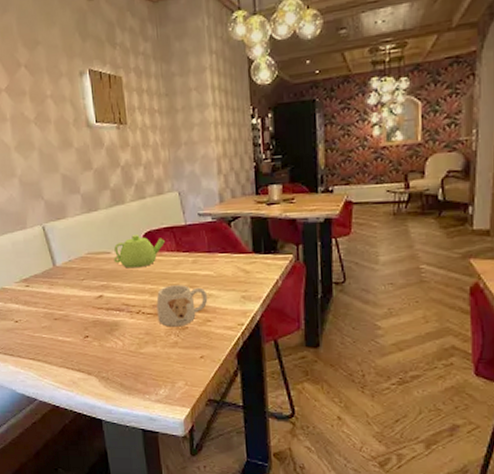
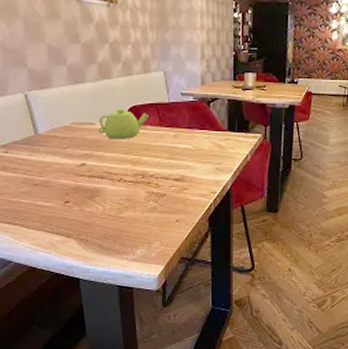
mug: present [156,285,208,327] -> none [138,156,186,194]

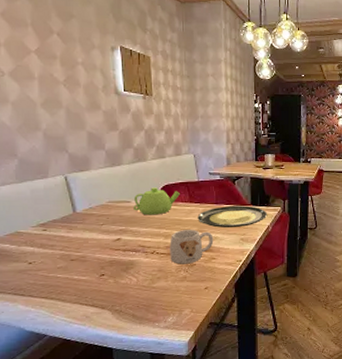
mug: none [138,156,186,194] -> present [170,229,214,264]
plate: none [168,131,247,155] -> present [197,206,268,228]

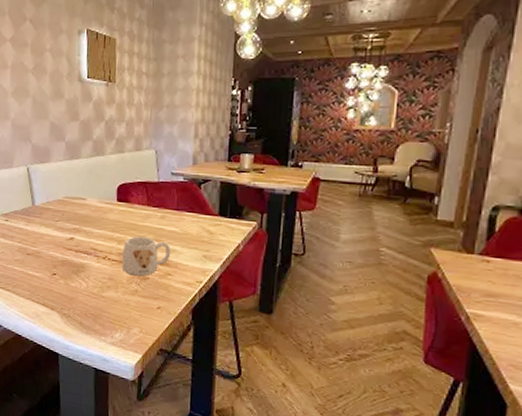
teapot: present [133,187,180,215] -> none [88,185,137,217]
plate: present [197,206,268,228] -> none [154,214,239,241]

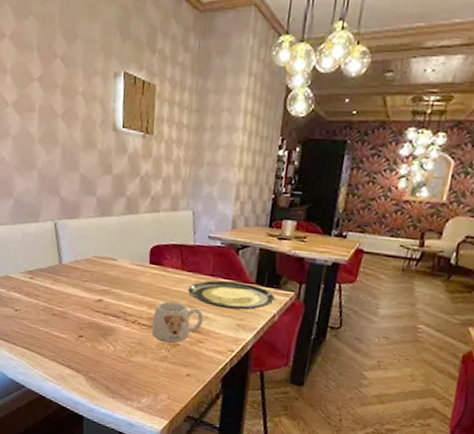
plate: none [154,214,239,241] -> present [188,280,276,310]

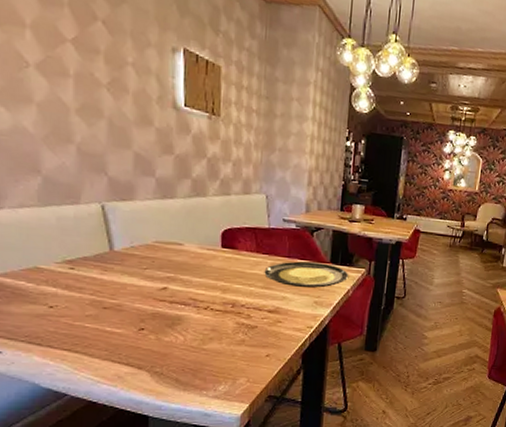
mug: present [151,301,204,343] -> none [227,284,282,326]

